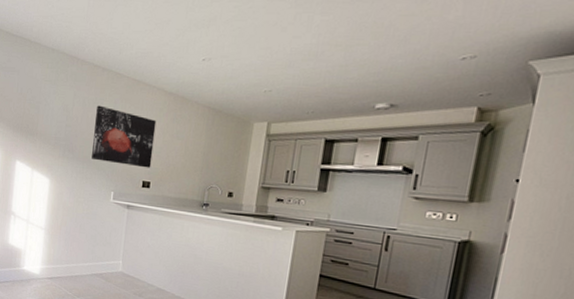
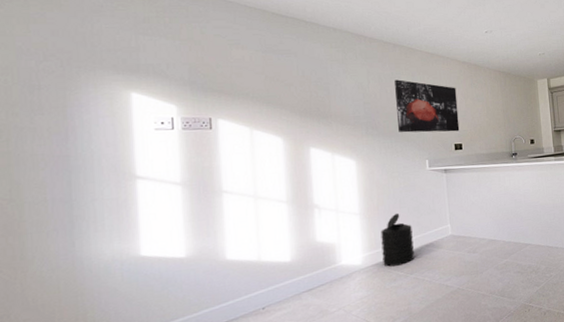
trash can: none [56,236,87,286] -> present [380,213,414,267]

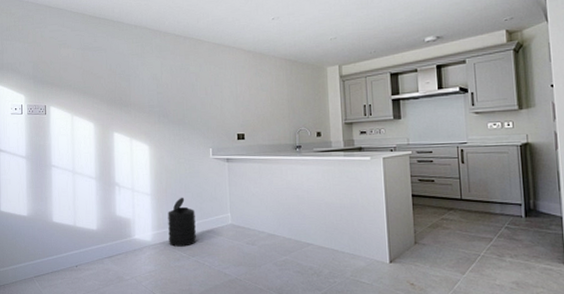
wall art: present [395,79,460,133] -> none [184,70,243,122]

